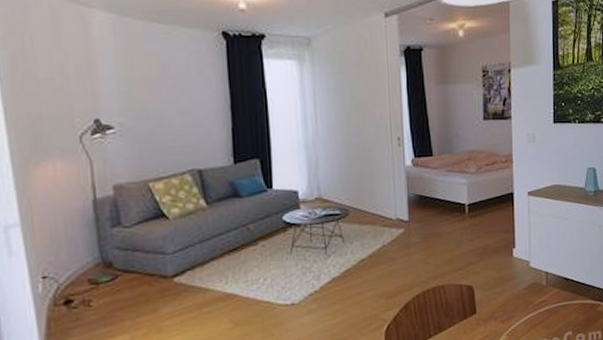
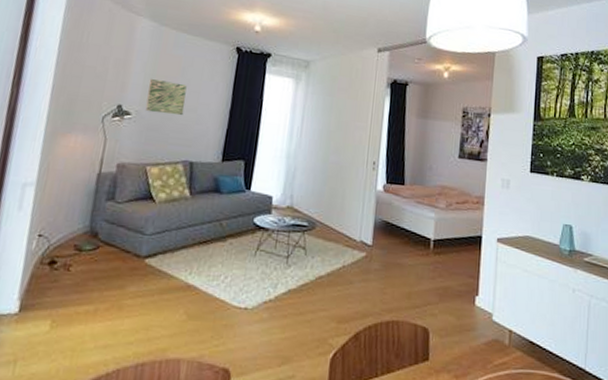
wall art: none [125,82,177,122] -> present [145,78,187,116]

